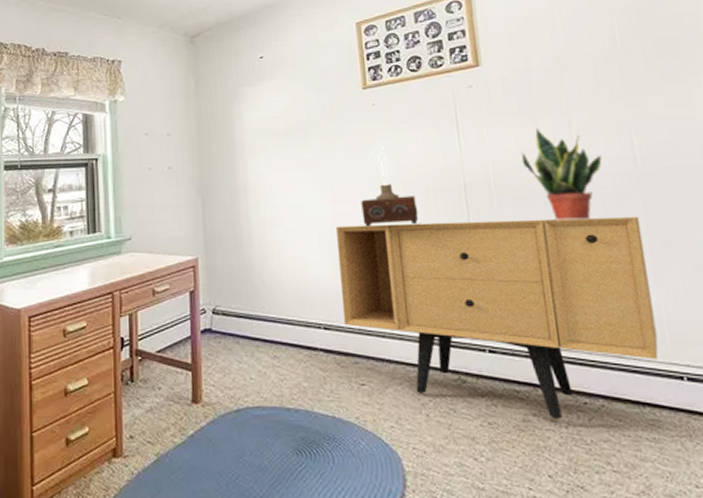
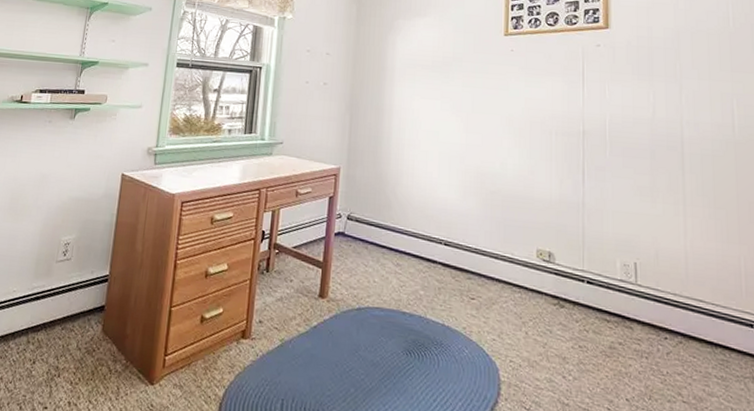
sideboard: present [336,216,659,419] -> none [462,154,735,350]
table lamp: present [361,147,419,226] -> none [490,89,540,162]
potted plant: present [521,128,603,221] -> none [635,89,705,177]

